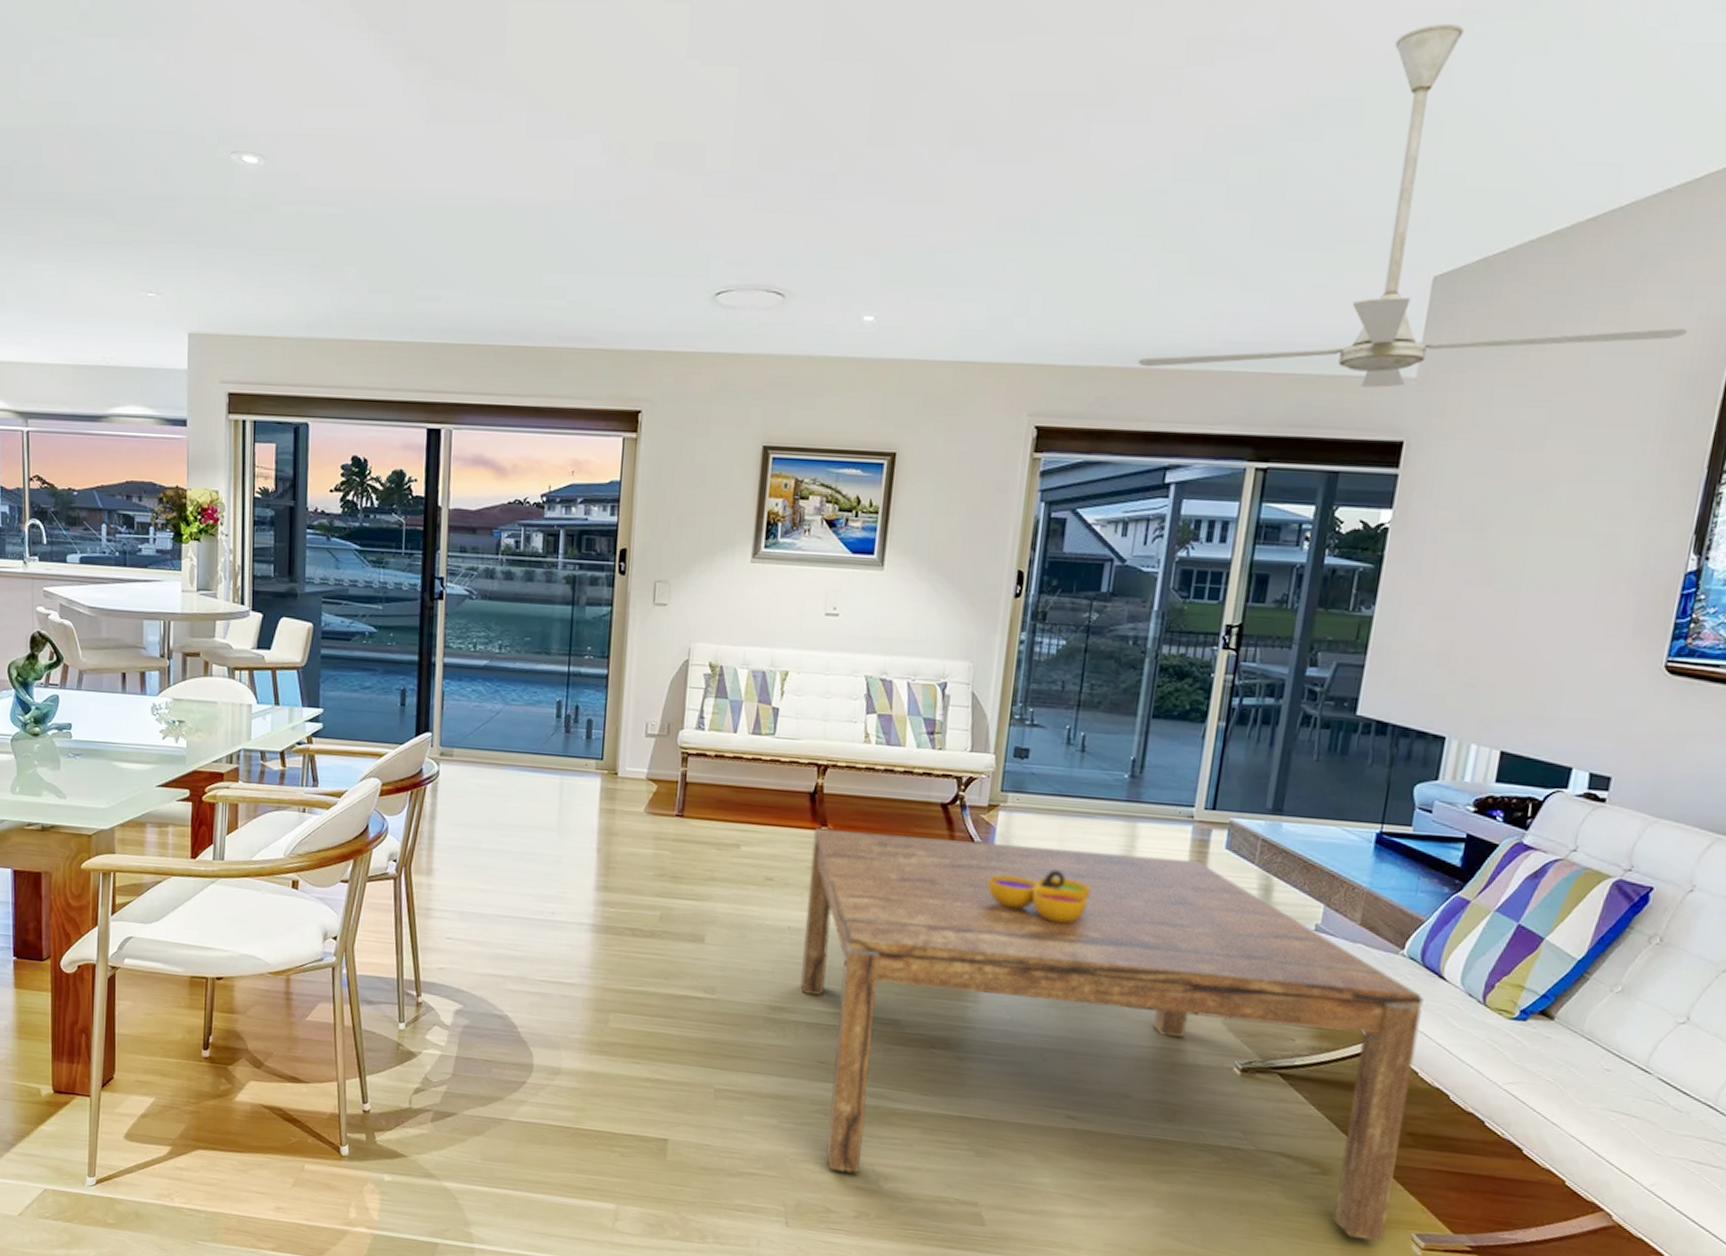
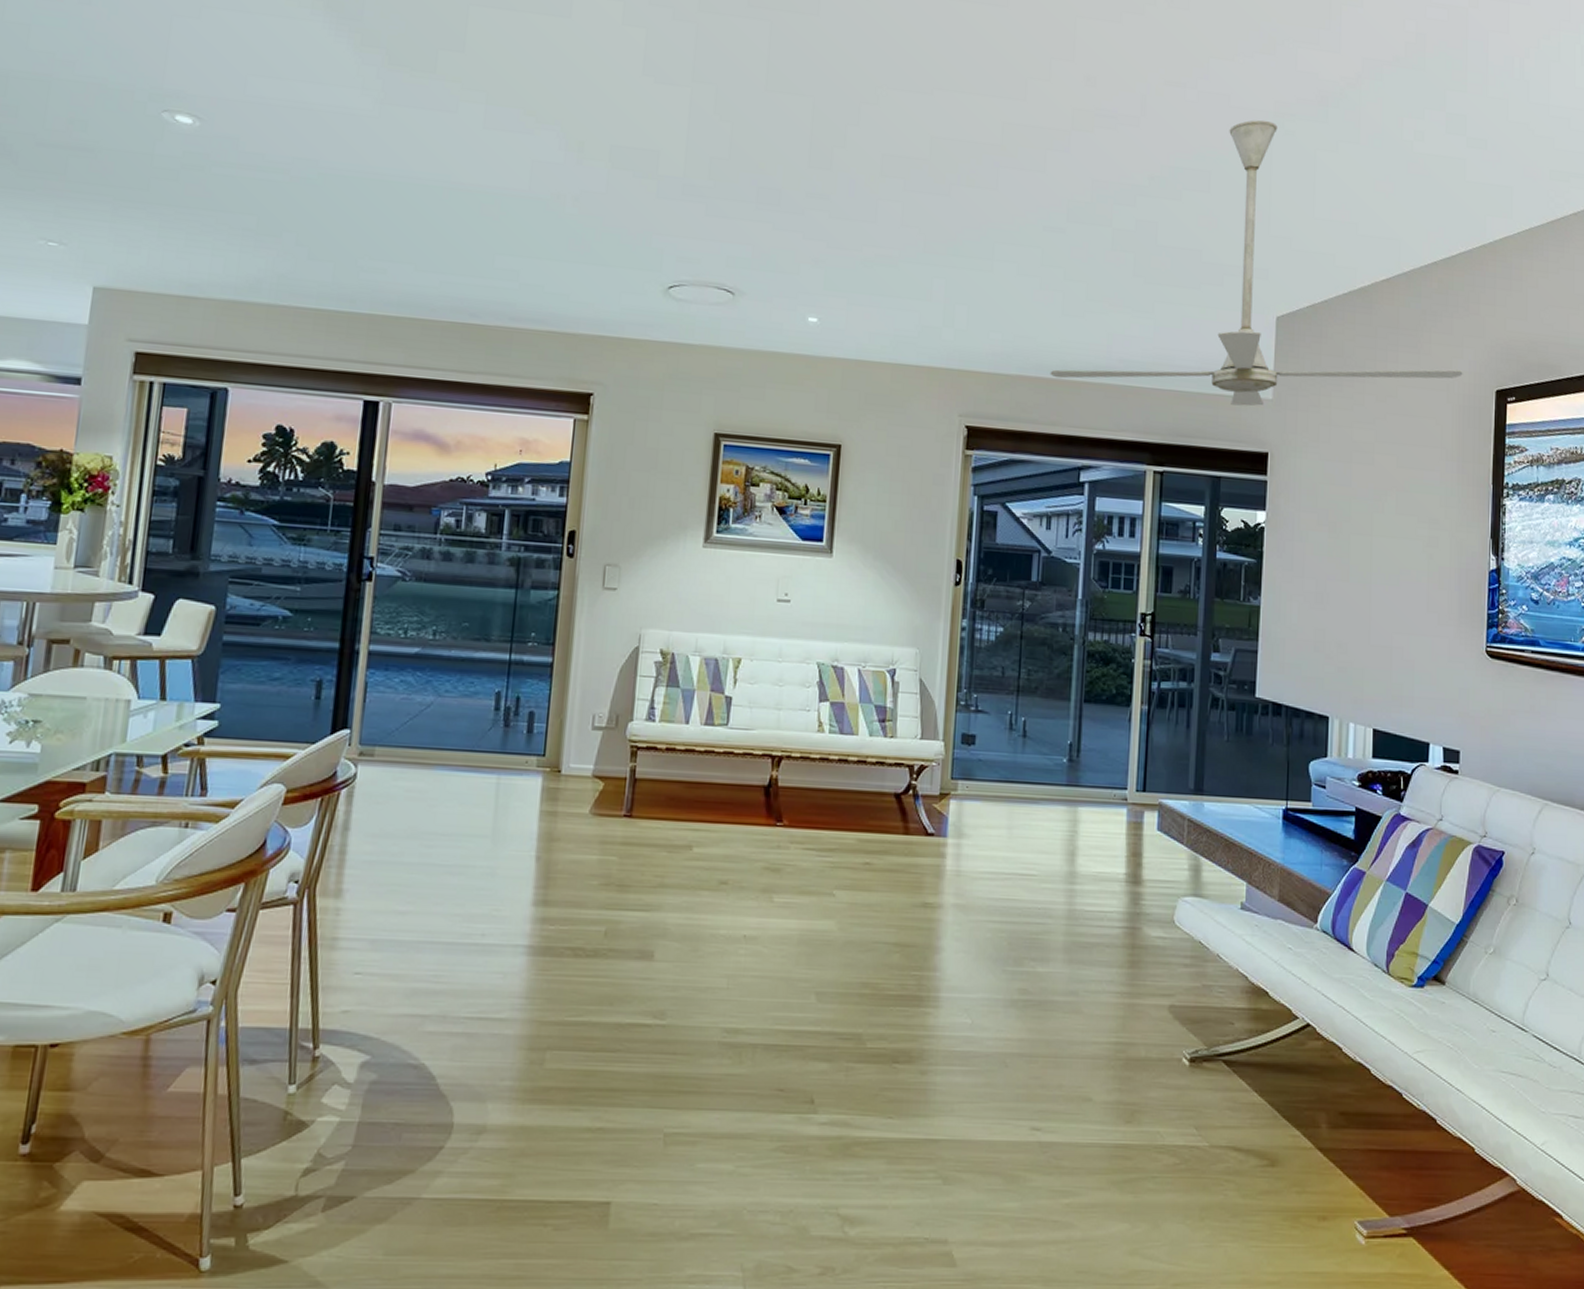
coffee table: present [800,828,1424,1242] -> none [756,824,1338,1235]
decorative bowl: present [987,870,1091,924] -> none [942,859,1040,915]

